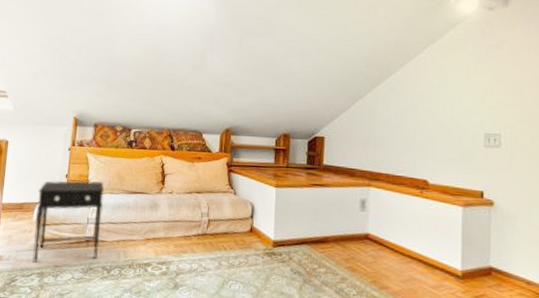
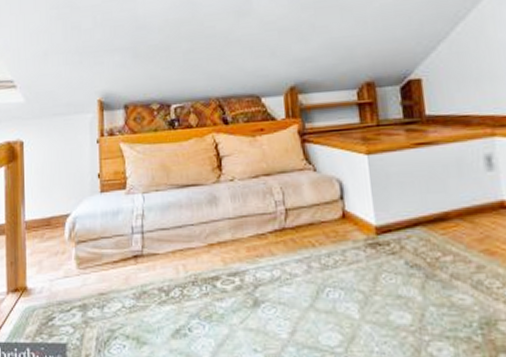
side table: present [32,180,104,263] -> none [66,176,151,292]

